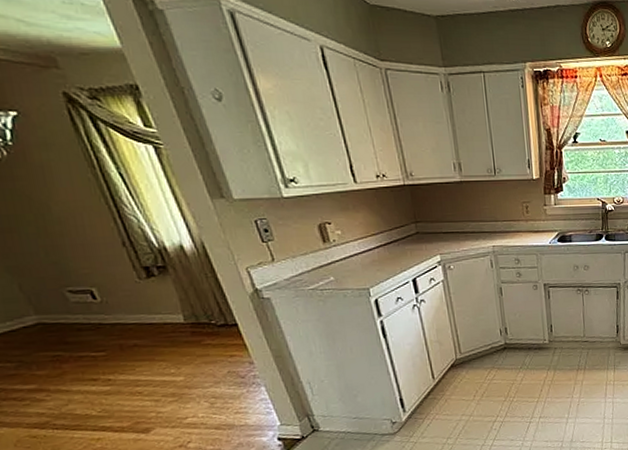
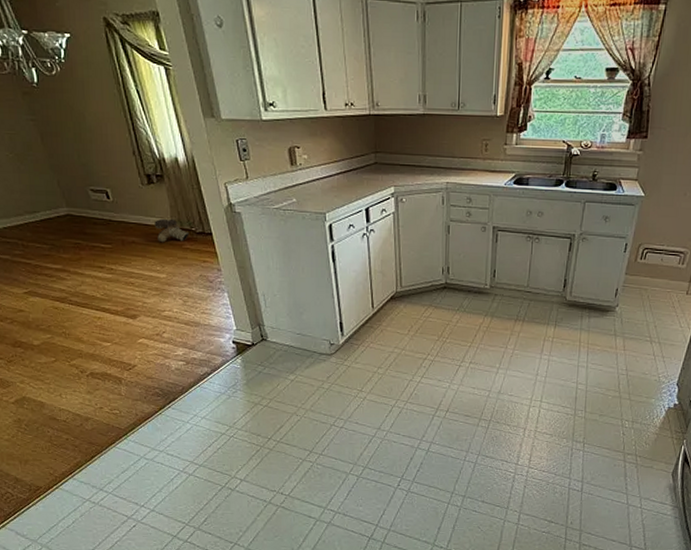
boots: none [161,313,209,342] -> present [154,218,190,243]

